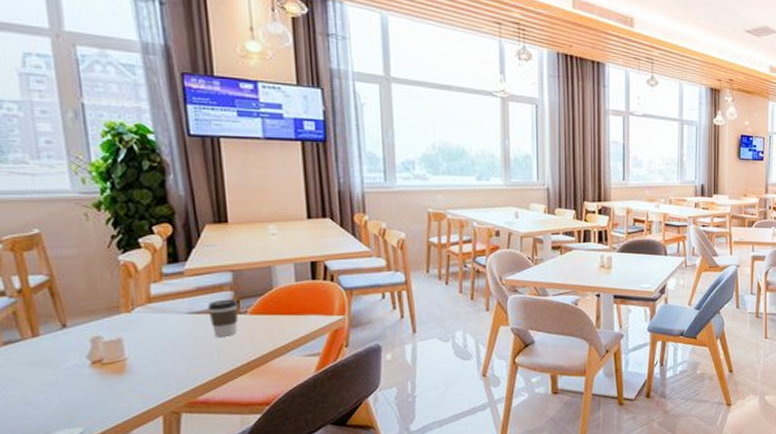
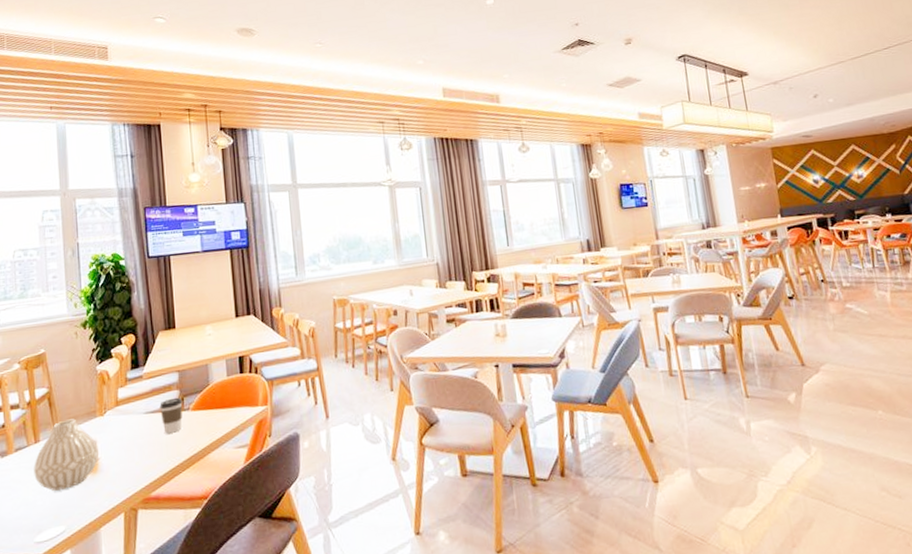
vase: none [33,313,126,390] -> present [34,419,99,491]

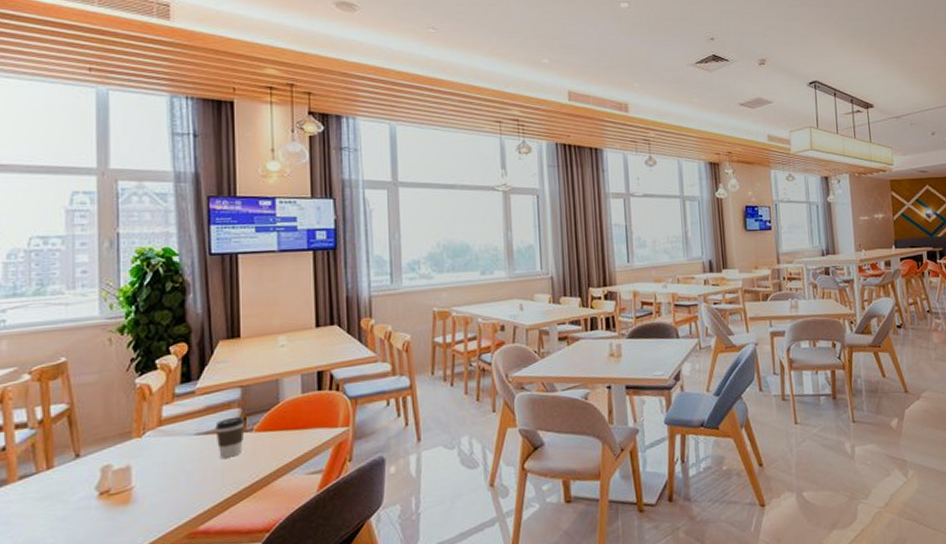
vase: present [34,419,99,491] -> none [44,440,132,526]

